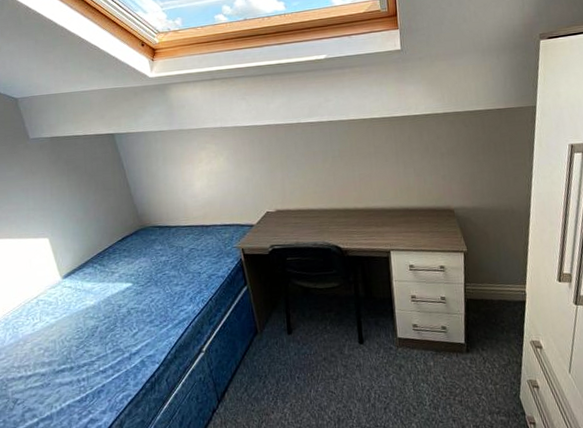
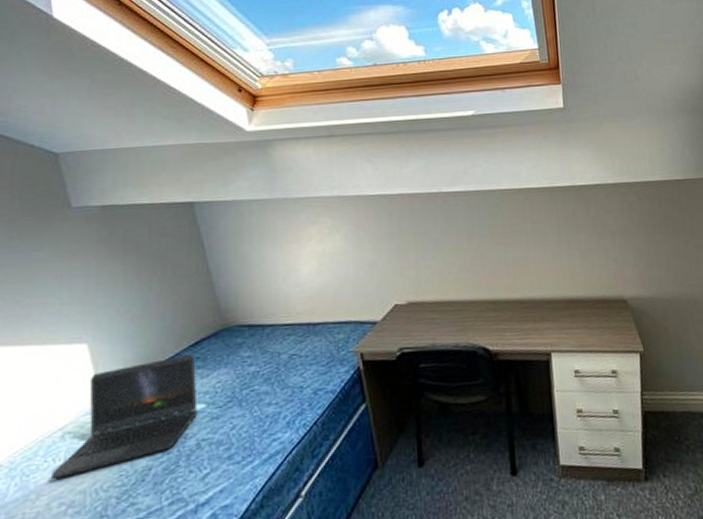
laptop computer: none [32,247,127,332] -> present [52,354,197,480]

